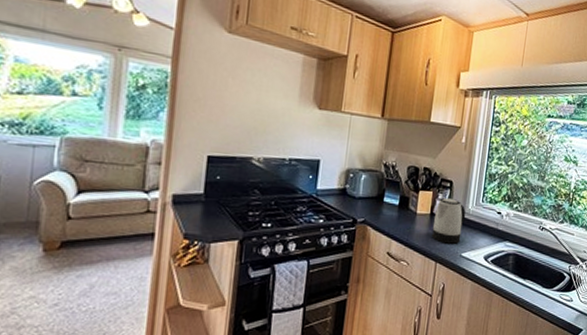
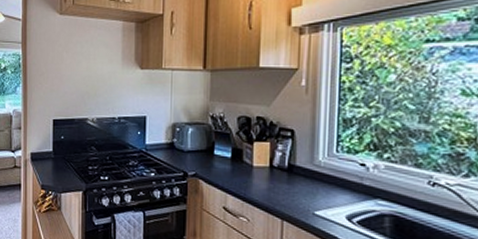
kettle: present [431,198,466,244] -> none [273,149,316,201]

